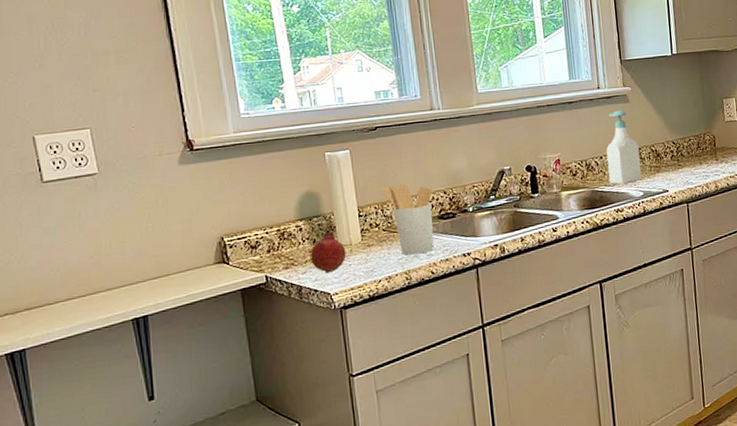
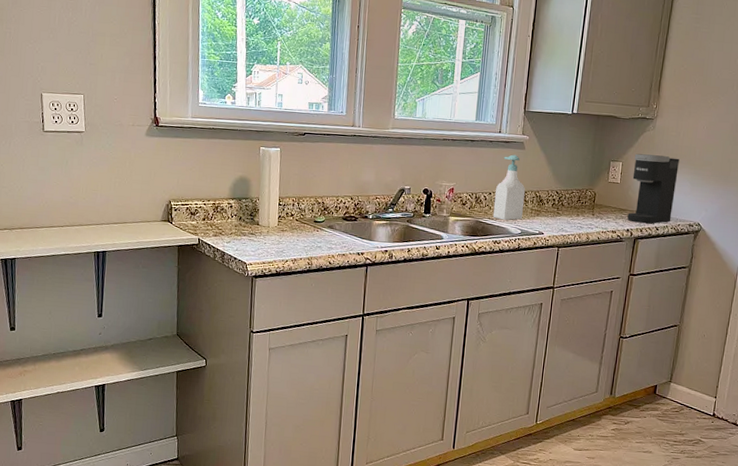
fruit: present [311,232,347,273] -> none [235,213,264,246]
utensil holder: present [380,184,434,255] -> none [299,184,342,246]

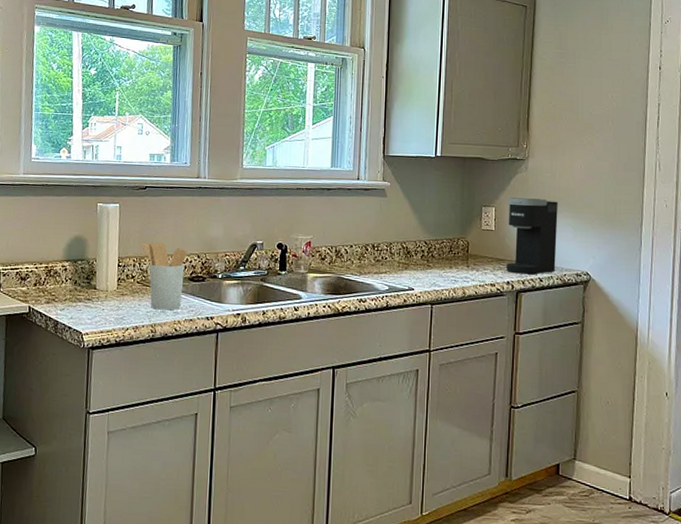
utensil holder: none [299,184,342,246] -> present [141,242,187,311]
soap bottle: present [493,154,526,221] -> none [356,203,391,276]

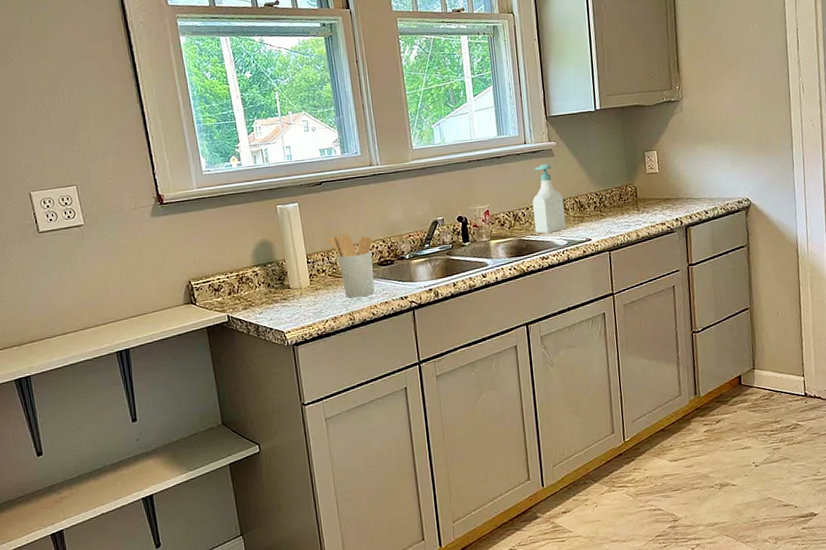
soap bottle: none [356,203,391,276] -> present [532,163,566,234]
coffee maker: present [506,197,558,275] -> none [668,136,719,211]

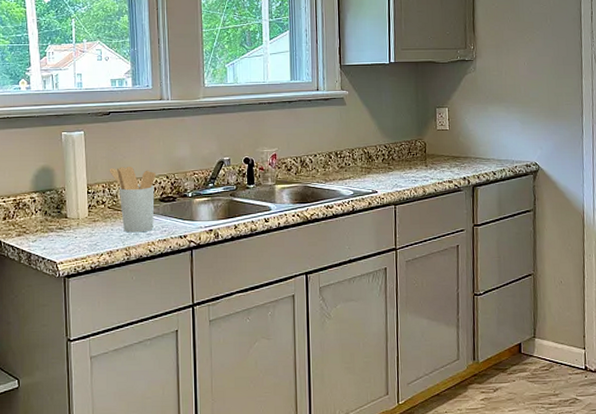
soap bottle: present [532,163,566,234] -> none [320,112,353,183]

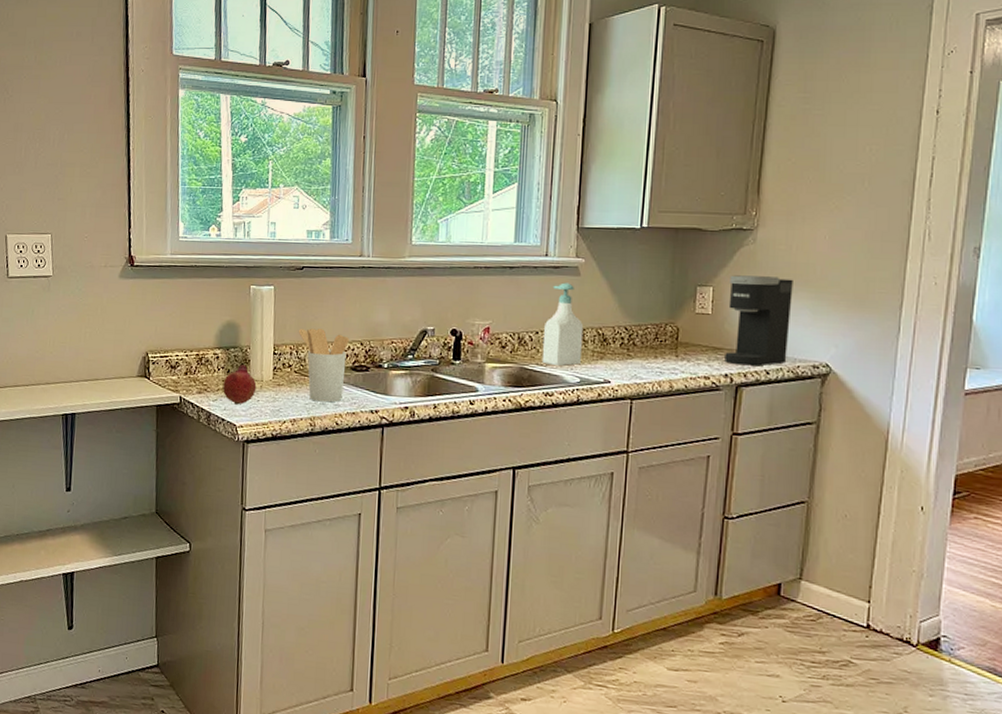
fruit: none [42,205,74,243] -> present [223,364,257,405]
soap bottle: none [320,112,353,183] -> present [541,282,584,367]
coffee maker: none [459,97,507,169] -> present [724,275,793,366]

